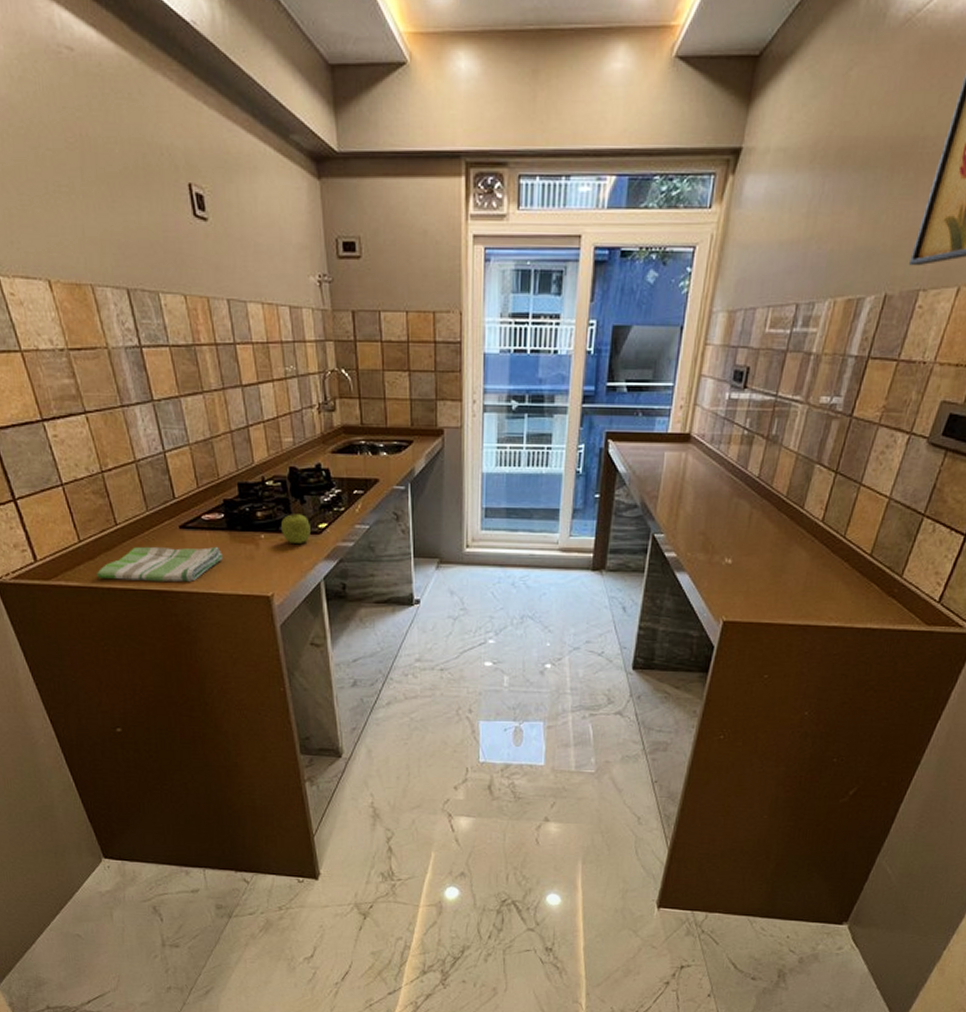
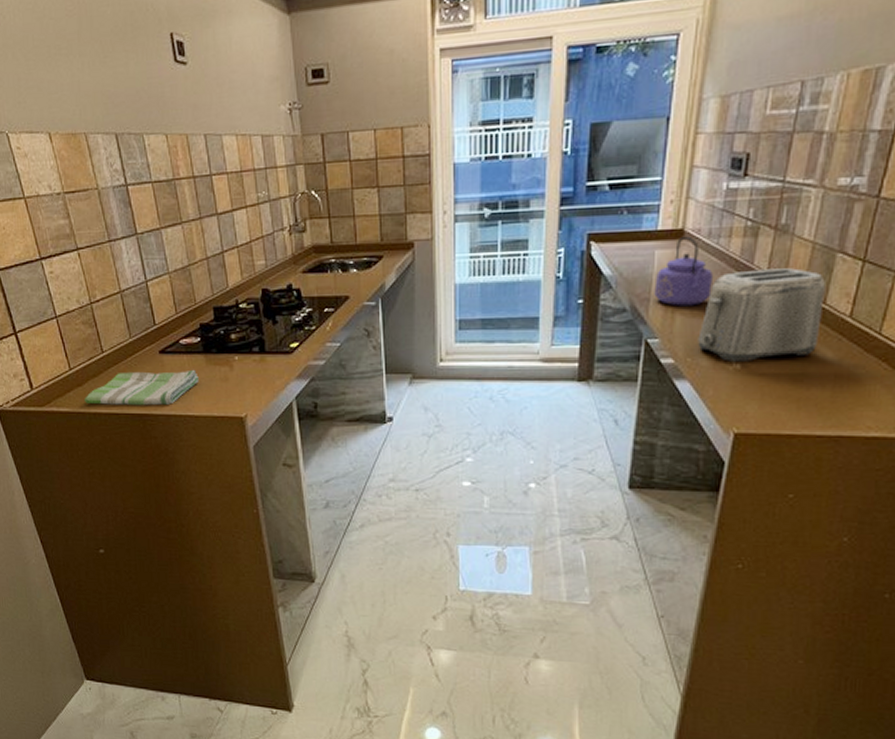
fruit: present [281,514,310,543] -> none [254,334,282,364]
kettle: none [662,440,714,505] -> present [654,236,714,307]
toaster: none [697,475,805,559] -> present [698,268,825,363]

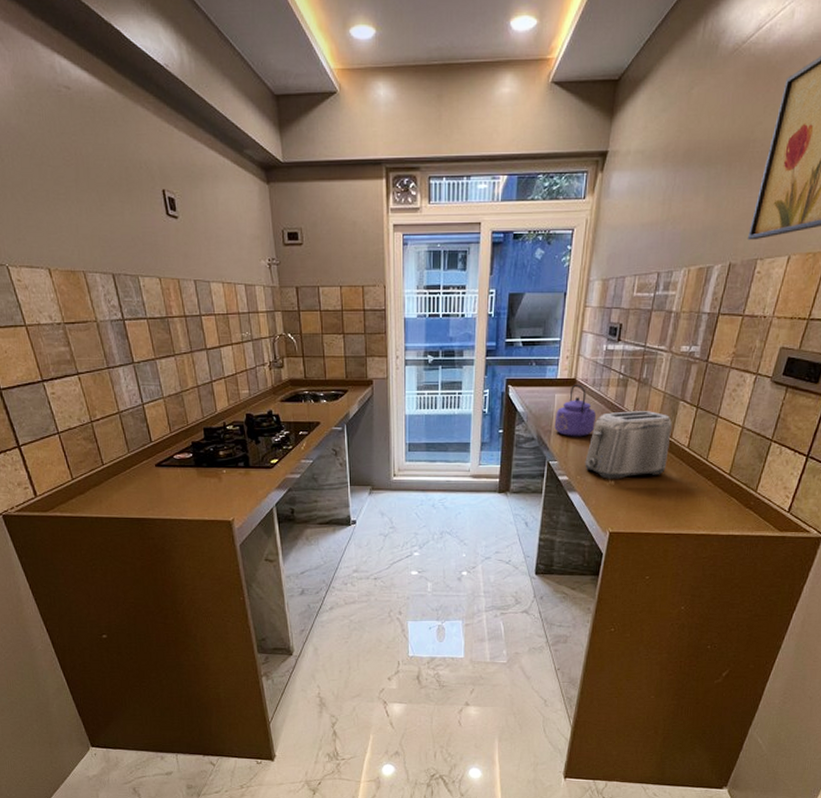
dish towel: present [85,369,199,406] -> none [87,480,191,512]

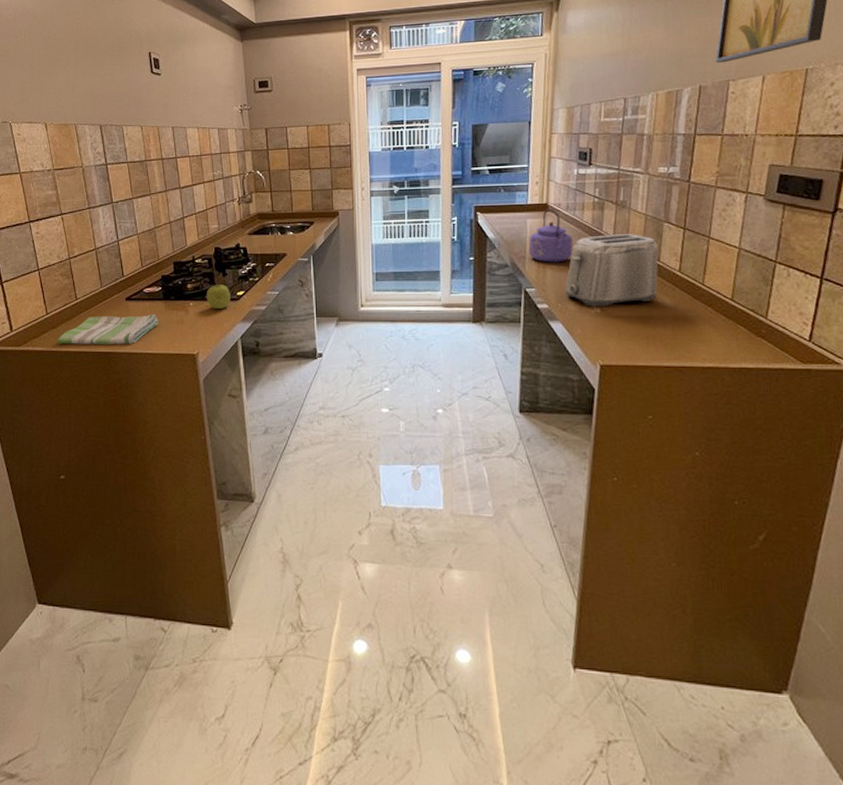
dish towel: none [87,480,191,512] -> present [58,313,158,345]
fruit: none [240,452,264,476] -> present [207,285,230,309]

